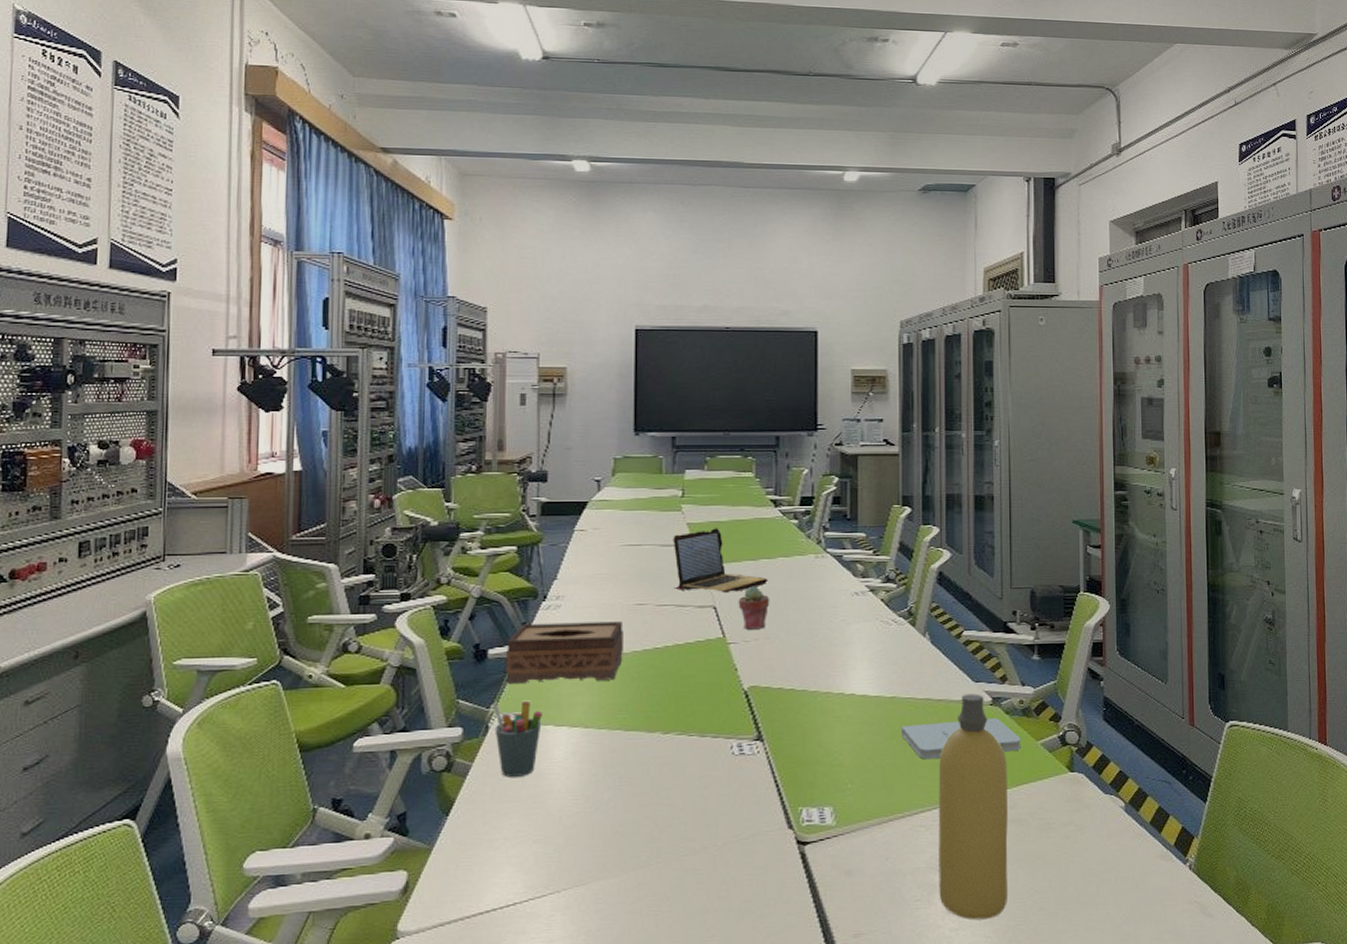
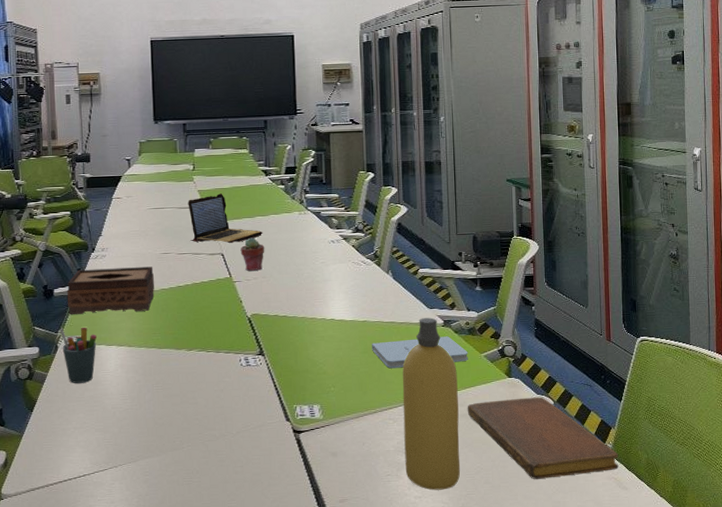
notebook: none [1018,797,1203,904] -> present [467,397,619,479]

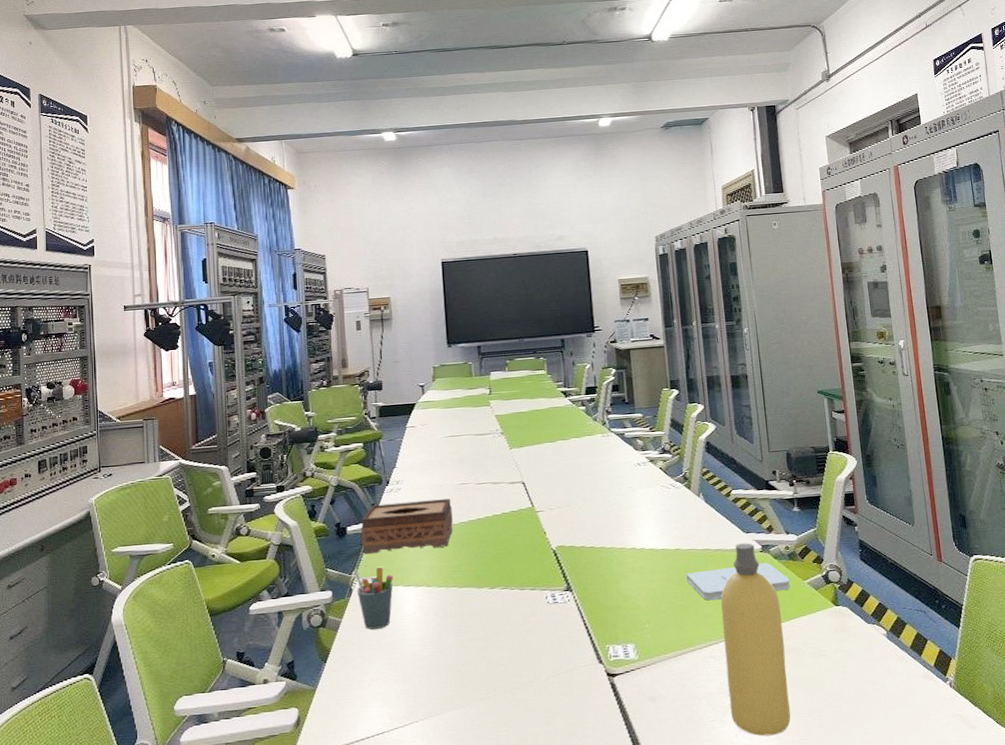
laptop: present [188,193,263,244] -> none [485,417,565,471]
potted succulent: present [240,237,265,271] -> none [542,463,568,500]
notebook: present [467,397,619,479] -> none [793,626,963,720]

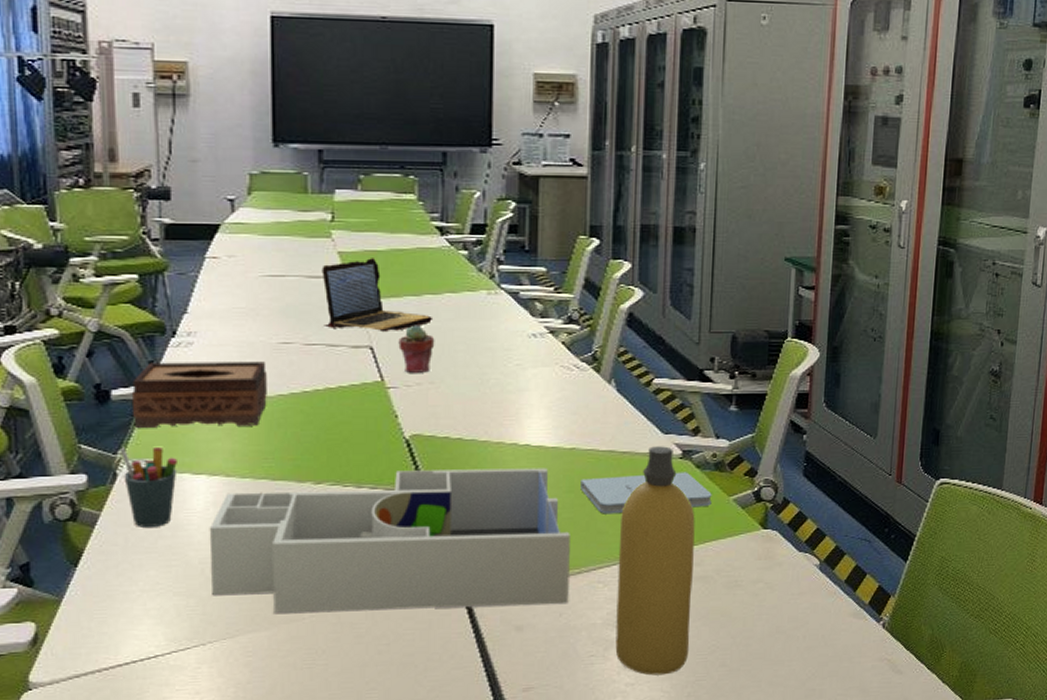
desk organizer: none [417,566,689,694] -> present [209,468,570,613]
laptop: none [485,417,565,471] -> present [322,258,434,333]
potted succulent: none [542,463,568,500] -> present [398,325,435,373]

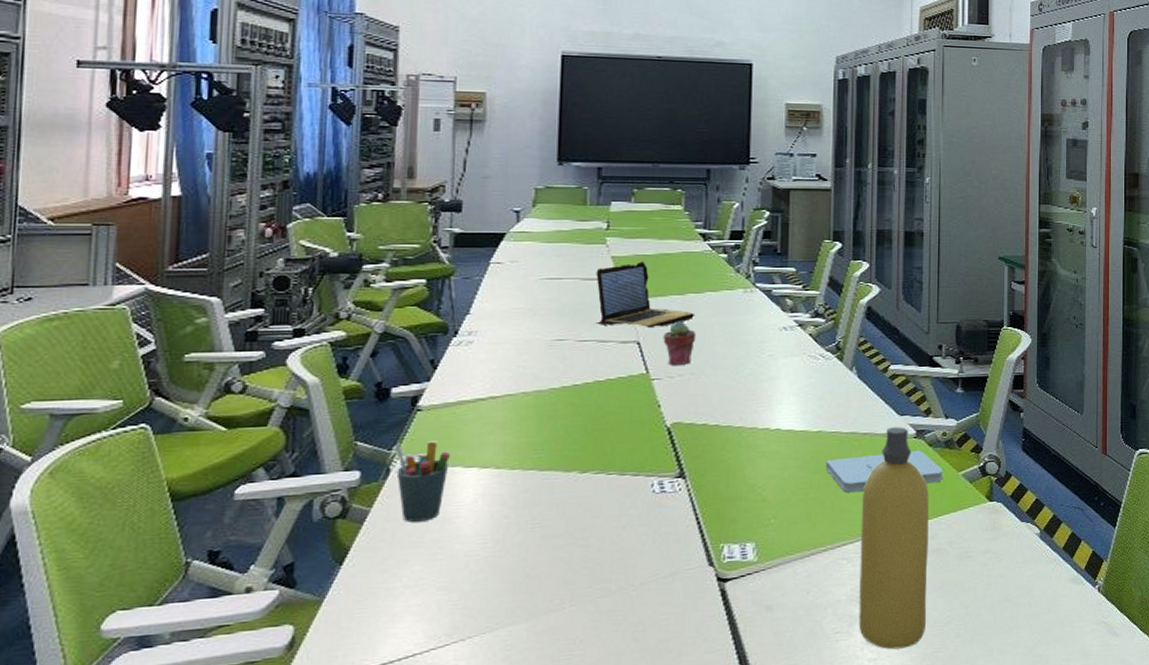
tissue box: present [131,361,267,428] -> none [410,357,541,424]
desk organizer: present [209,468,570,613] -> none [475,450,817,604]

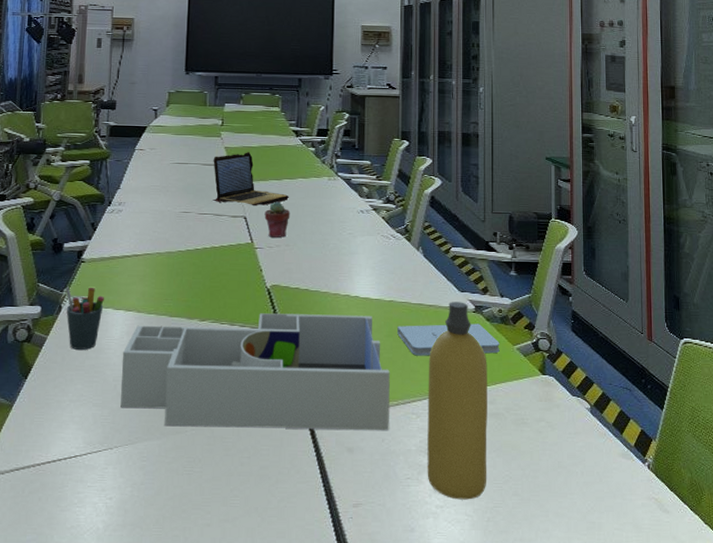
desk organizer: none [475,450,817,604] -> present [120,313,390,431]

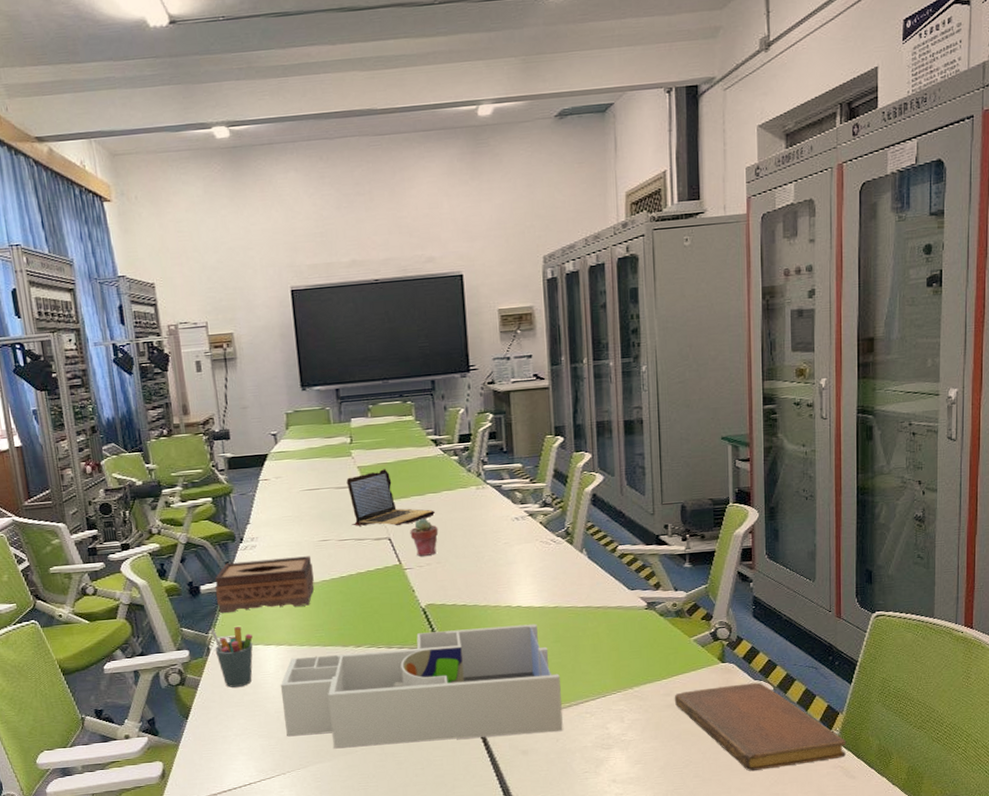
tissue box: none [77,224,171,274] -> present [214,556,315,613]
notepad: present [397,323,500,356] -> none [564,620,676,658]
bottle: present [427,302,487,500] -> none [600,600,666,787]
notebook: none [497,399,660,494] -> present [674,682,847,771]

